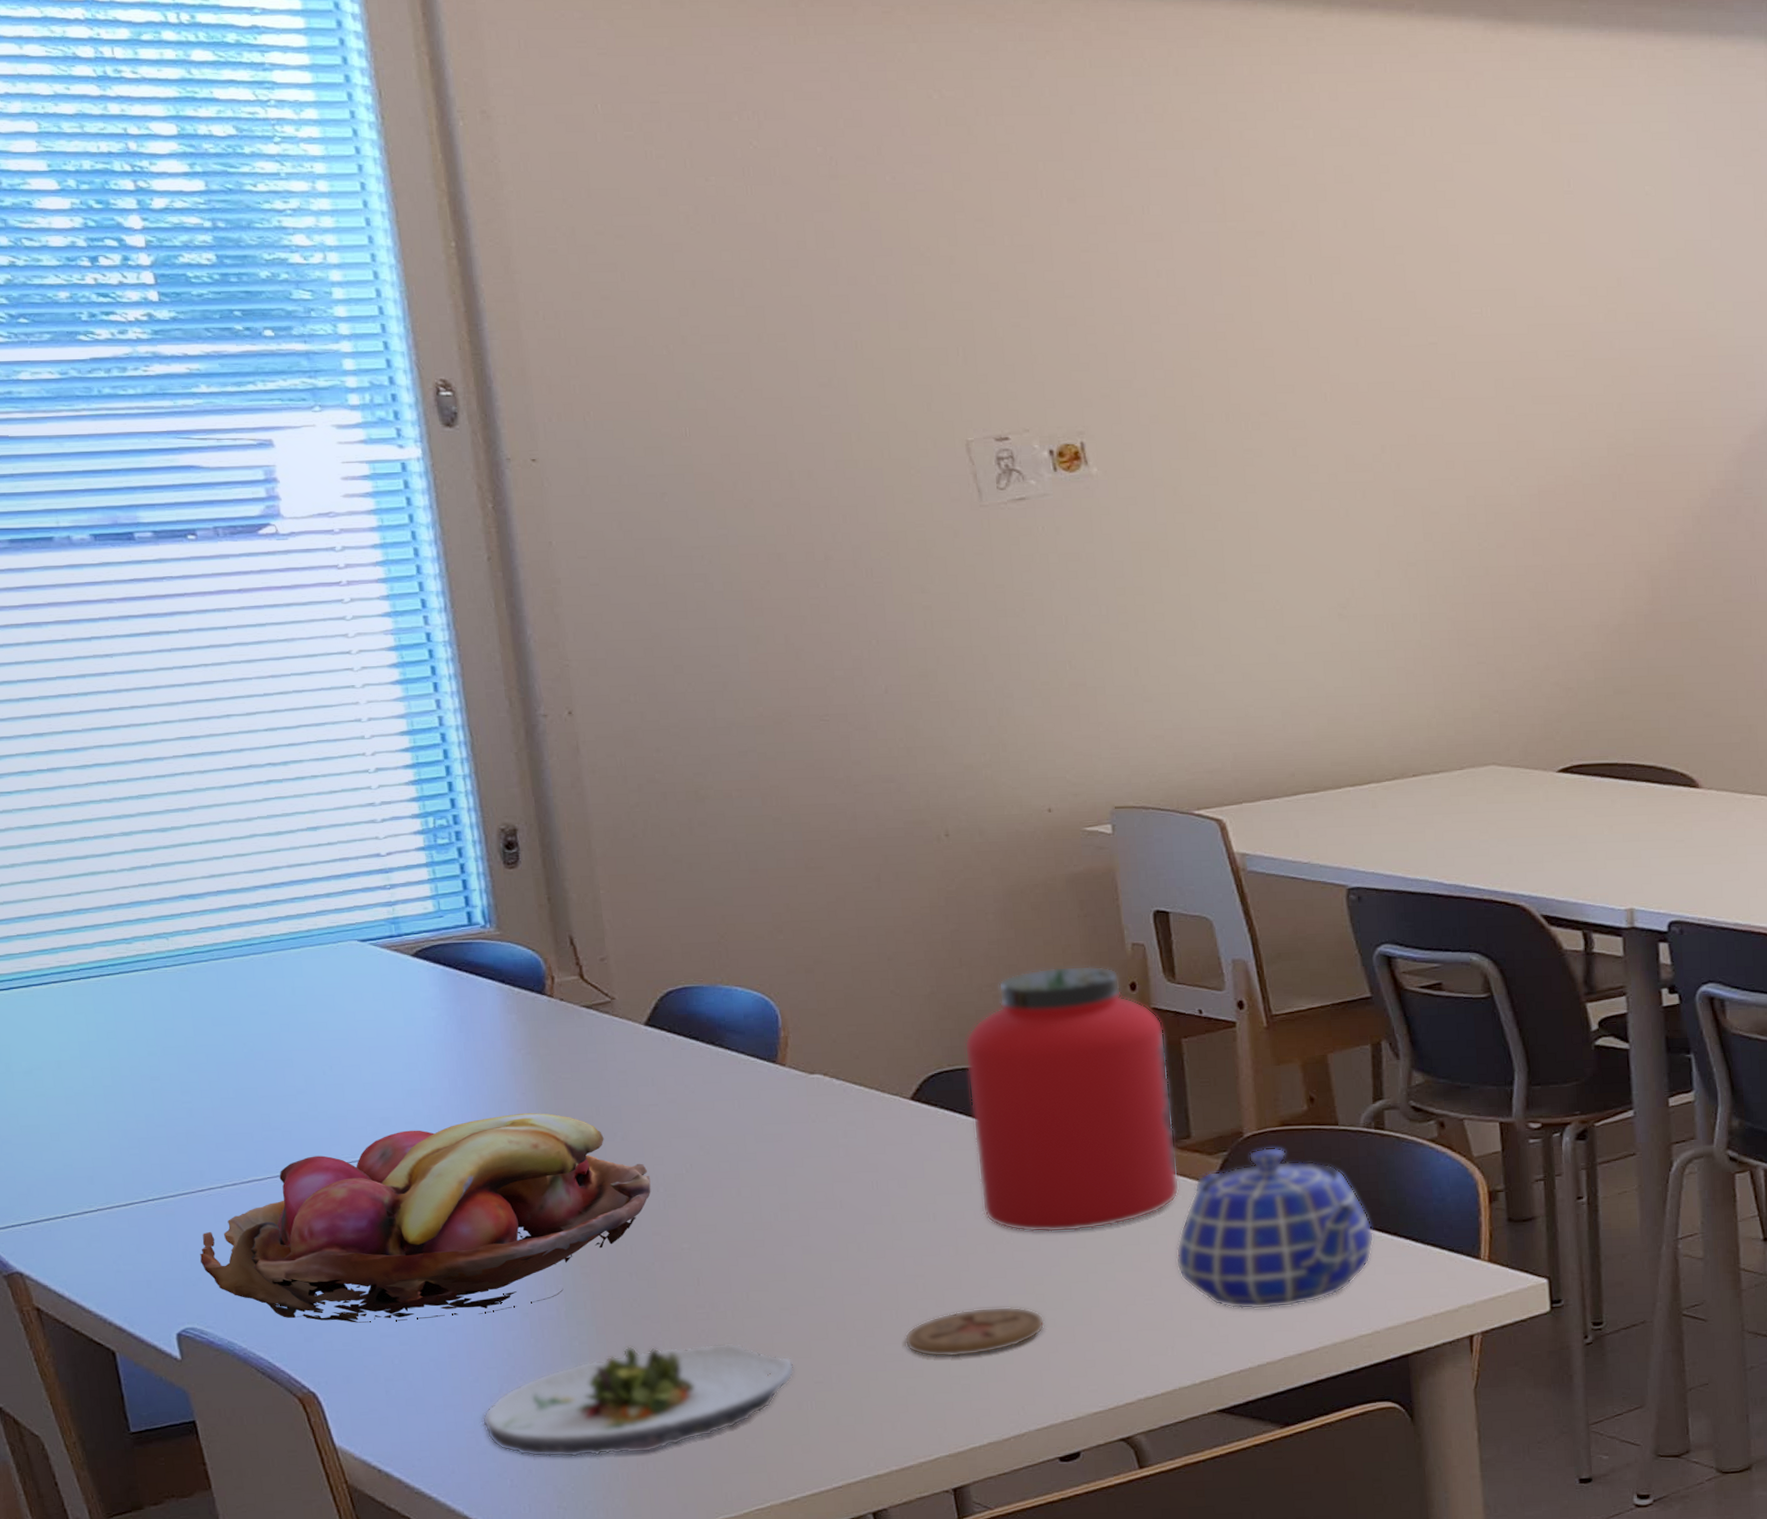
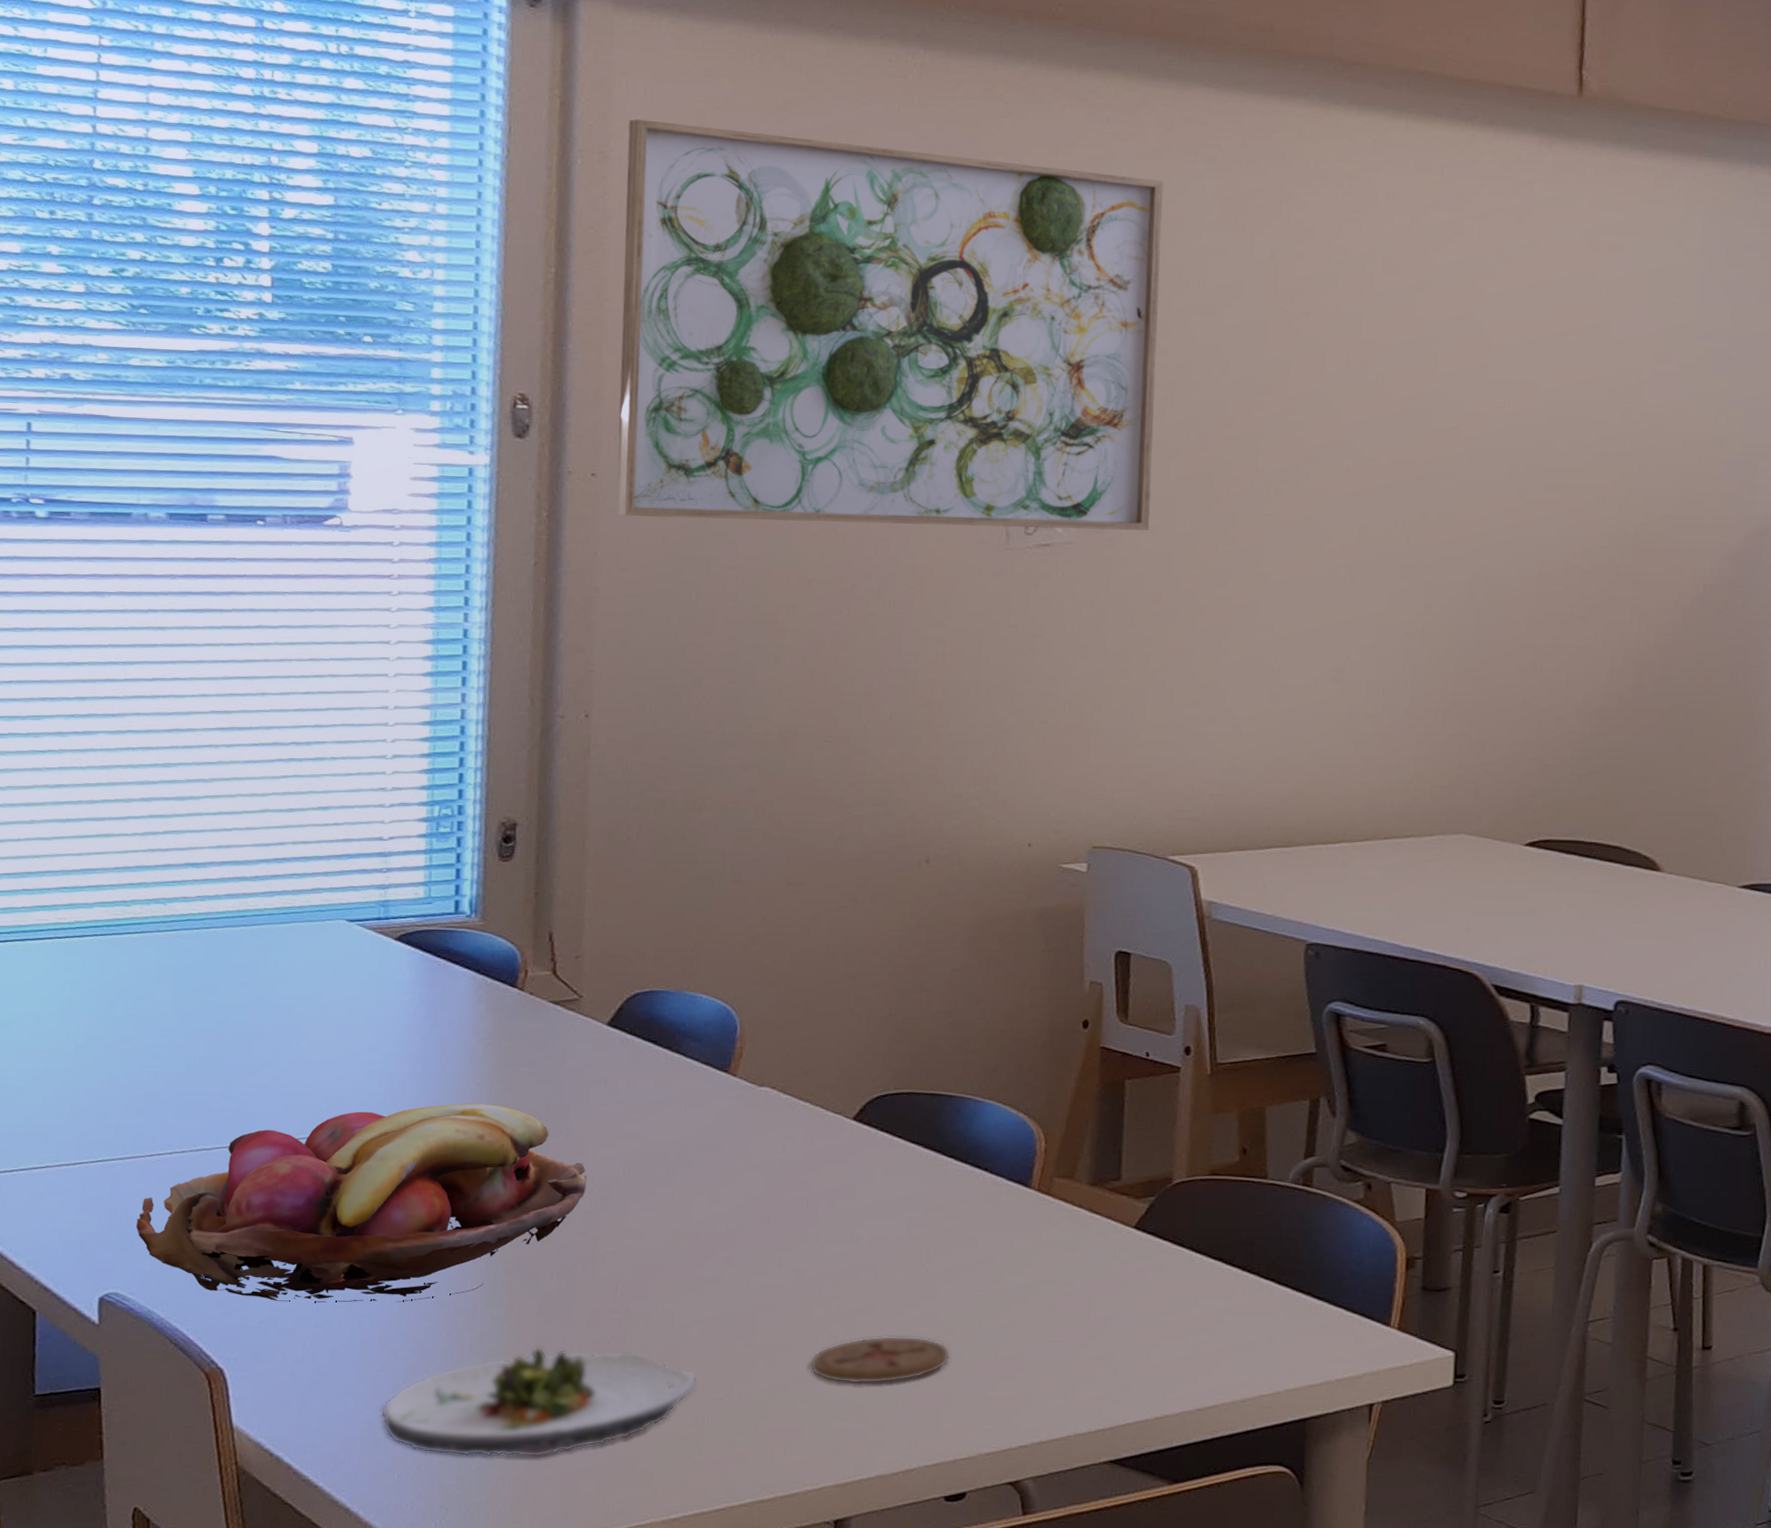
wall art: none [507,72,1127,502] -> present [616,119,1164,531]
protein powder: present [964,965,1180,1233] -> none [906,999,1110,1266]
teapot: present [1175,1147,1375,1310] -> none [1088,1195,1288,1360]

